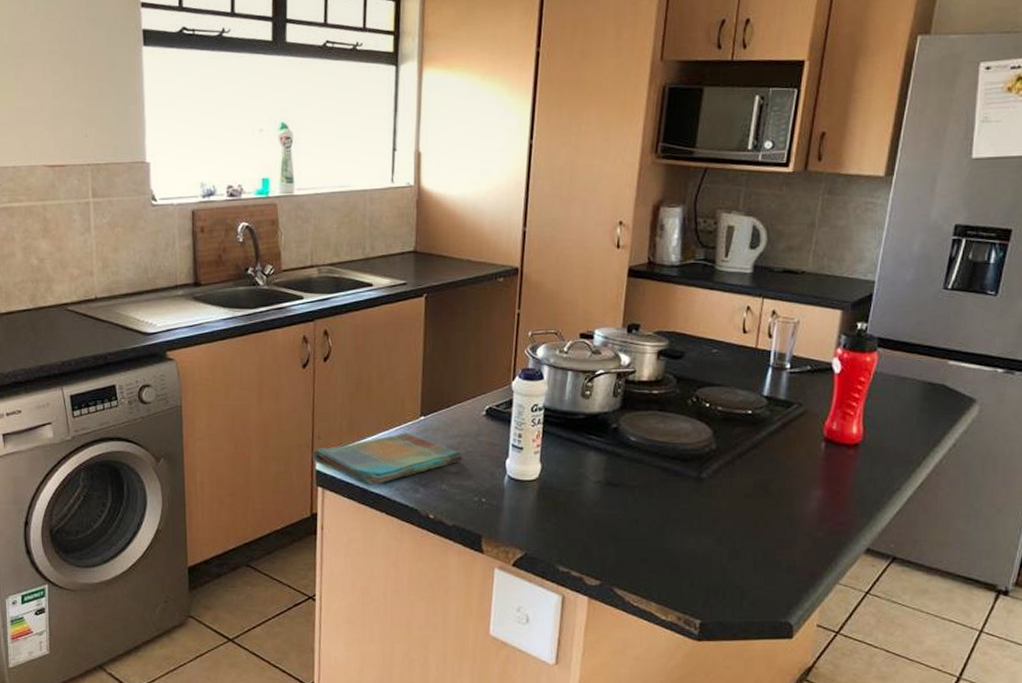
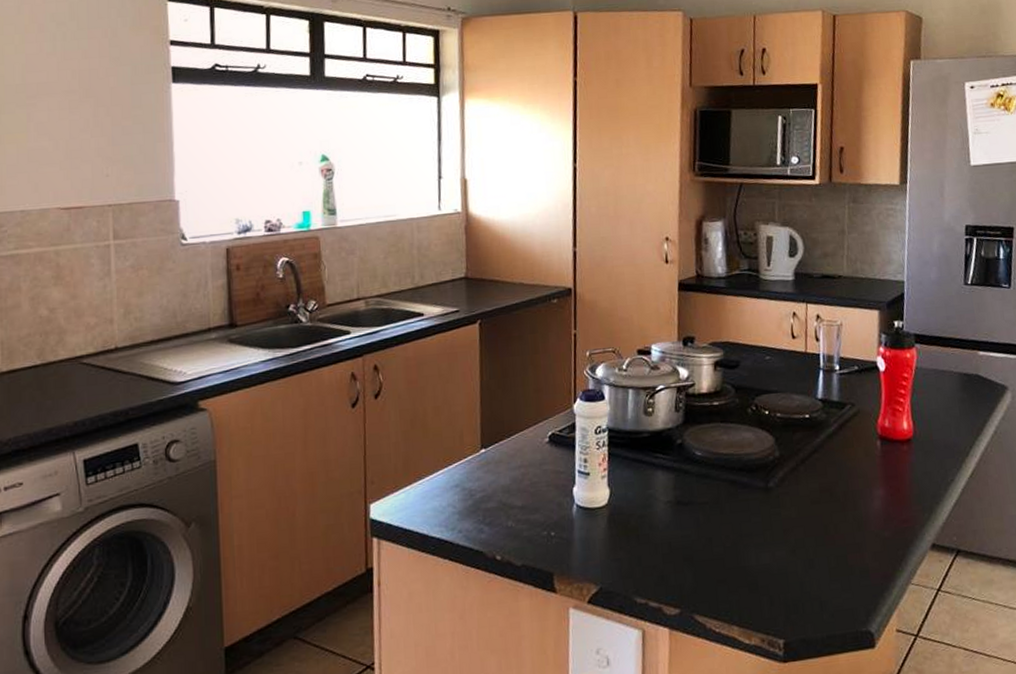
dish towel: present [312,432,463,486] -> none [365,468,528,532]

